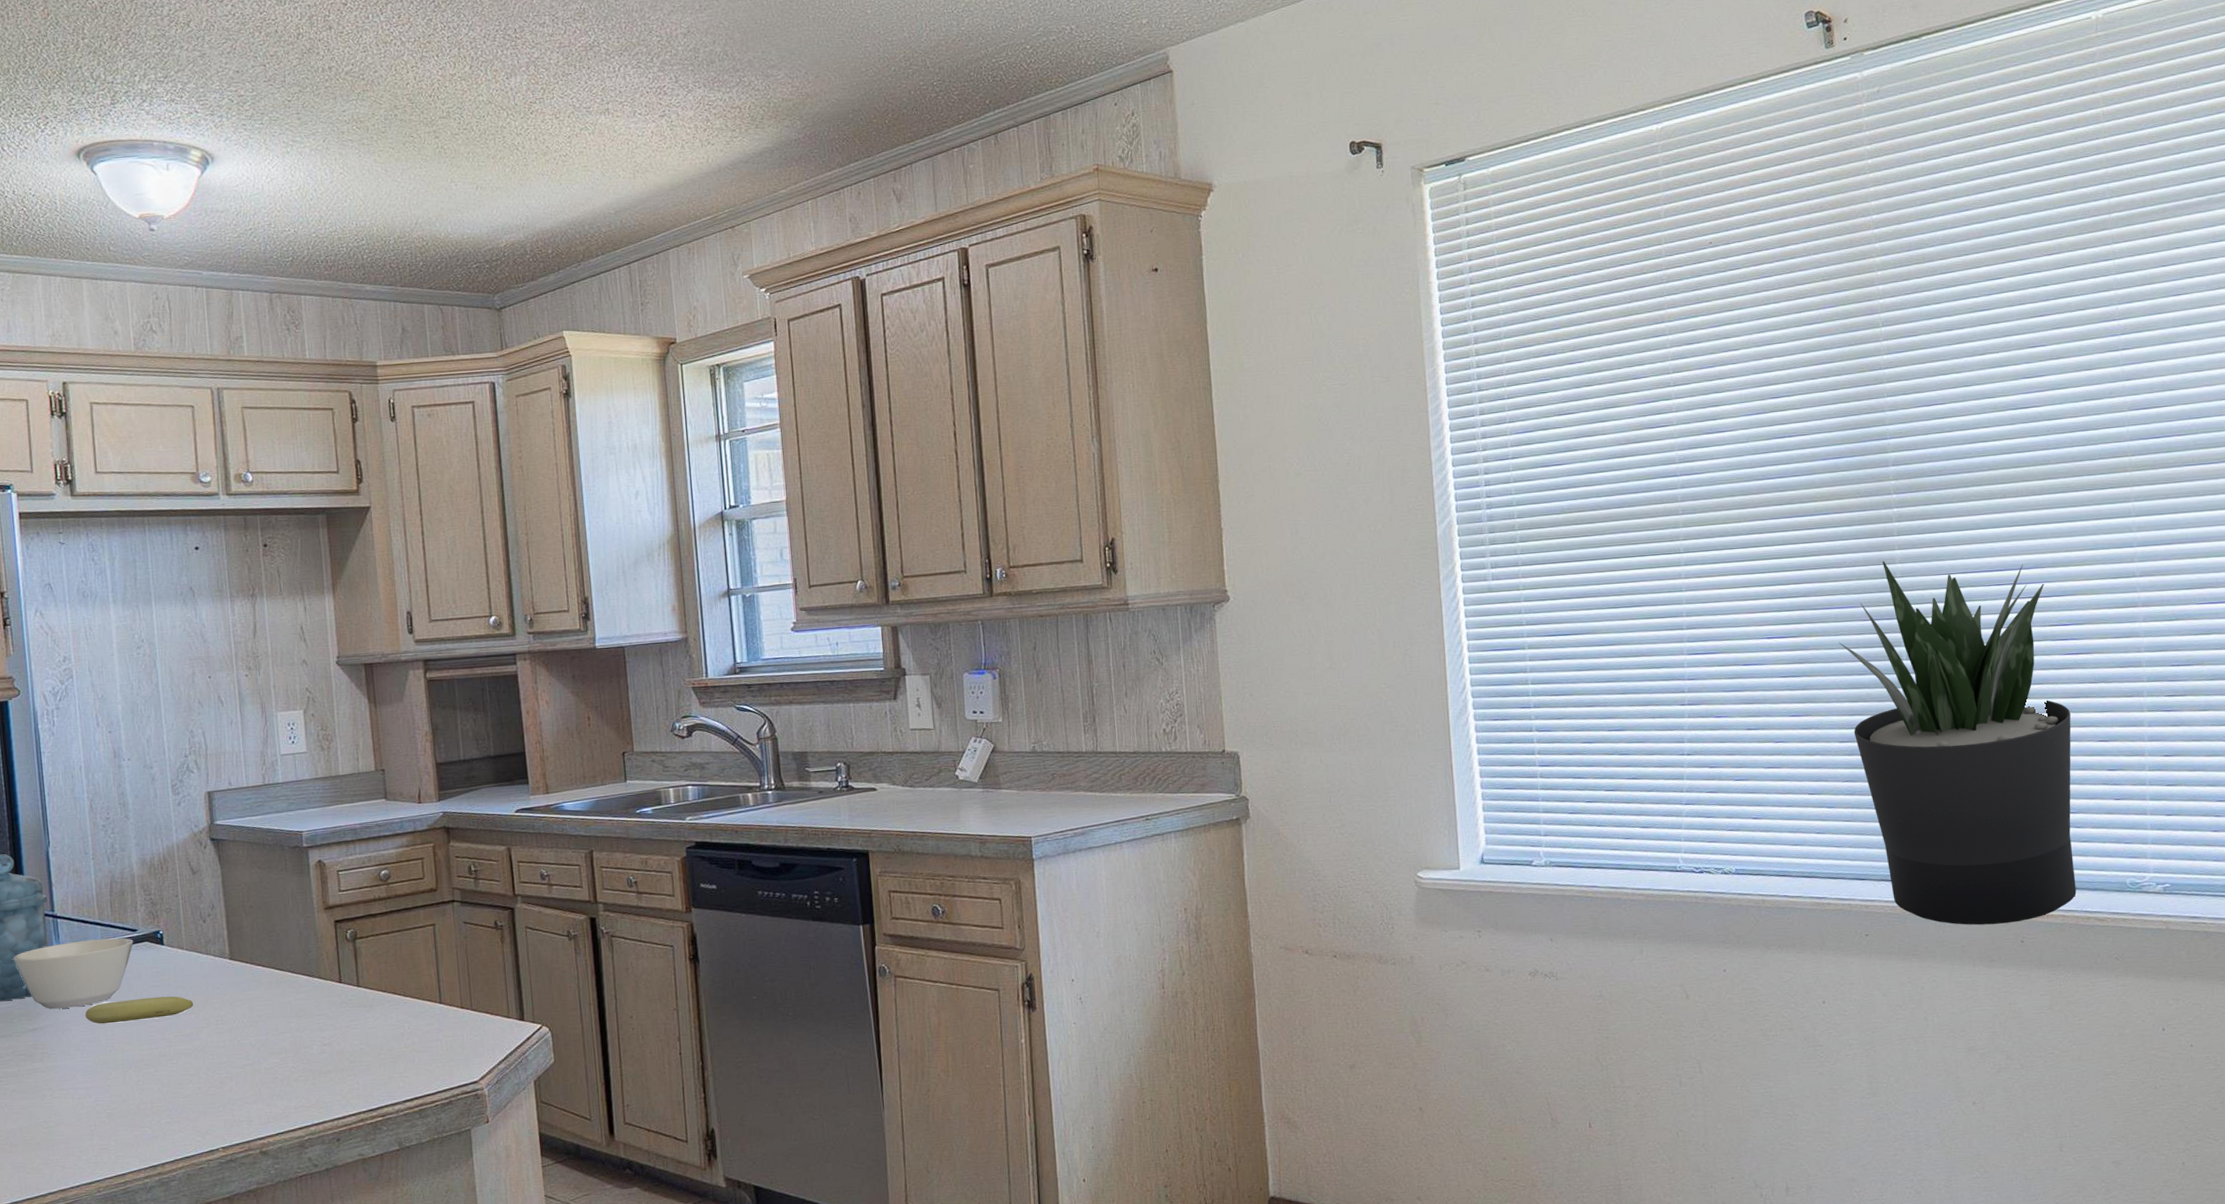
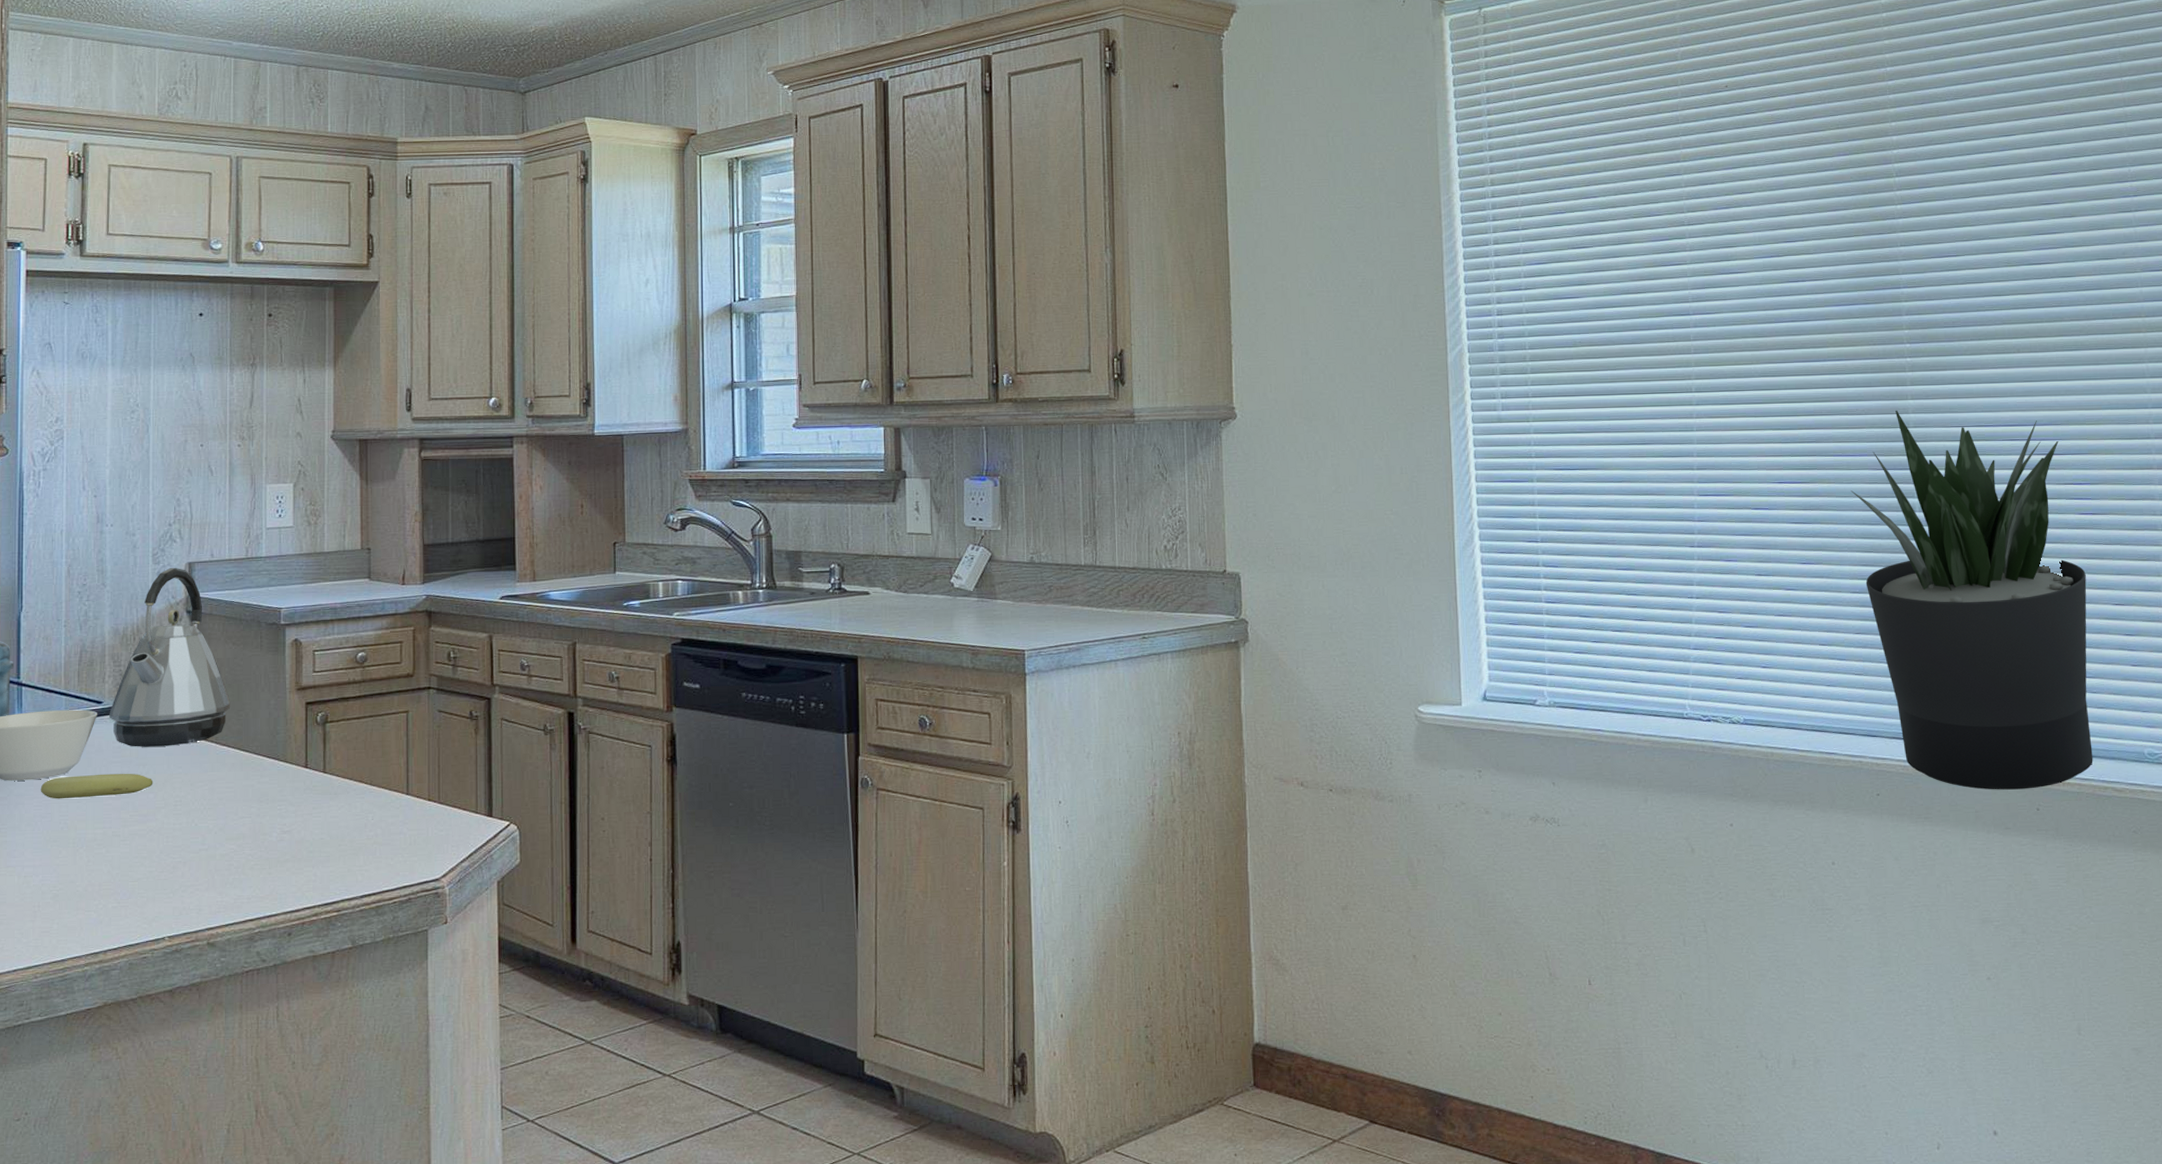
kettle: none [144,797,262,971] -> present [109,568,231,747]

